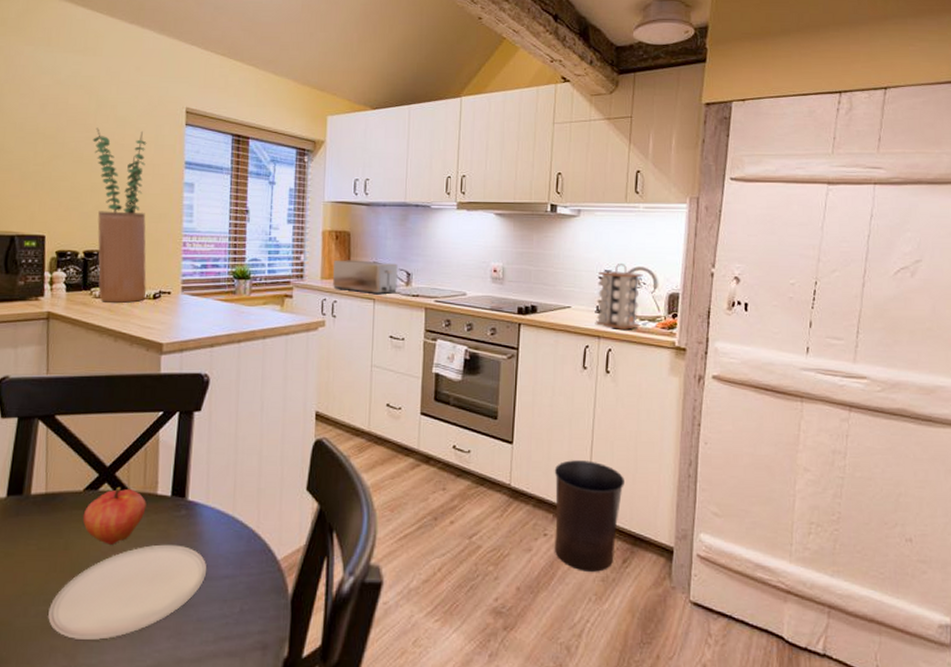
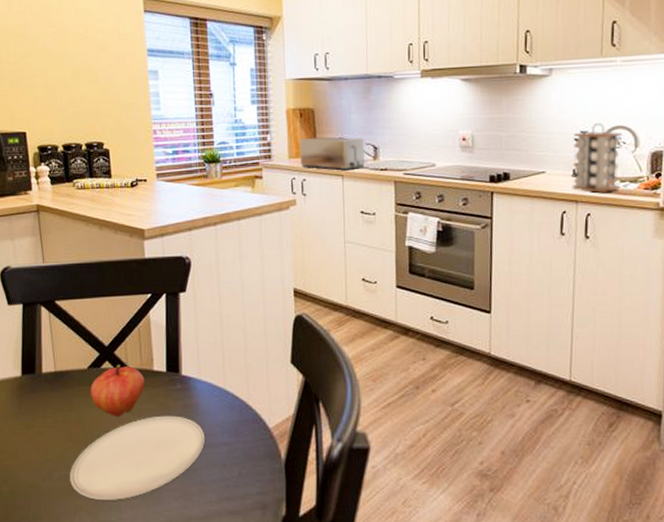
vase: present [92,127,147,303] -> none [58,21,124,193]
waste bin: present [554,460,624,572] -> none [534,327,608,436]

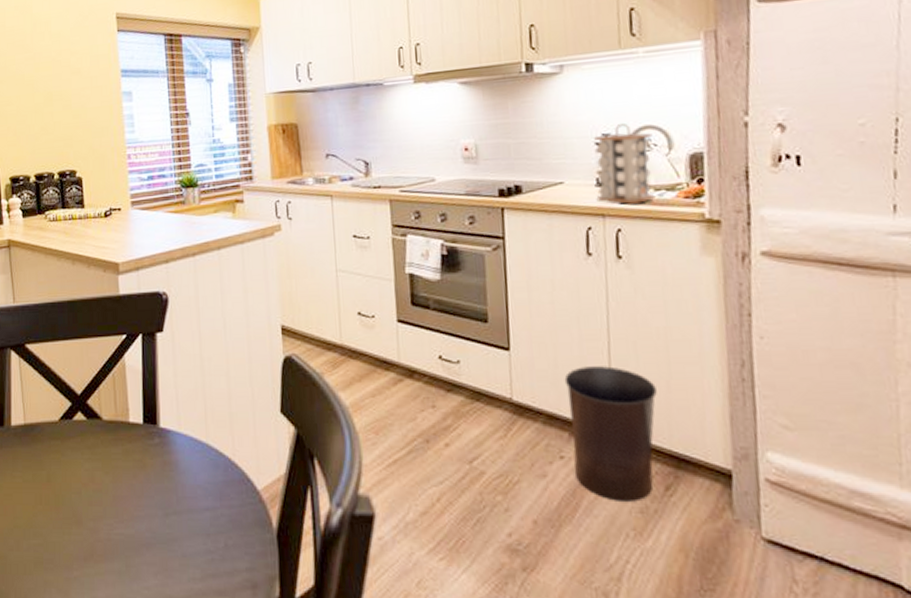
plate: present [70,415,204,501] -> none [39,475,186,576]
fruit: present [89,365,145,416] -> none [61,416,120,476]
toaster: present [299,136,365,171] -> none [282,153,356,191]
waste bin: none [534,327,608,436] -> present [564,366,657,502]

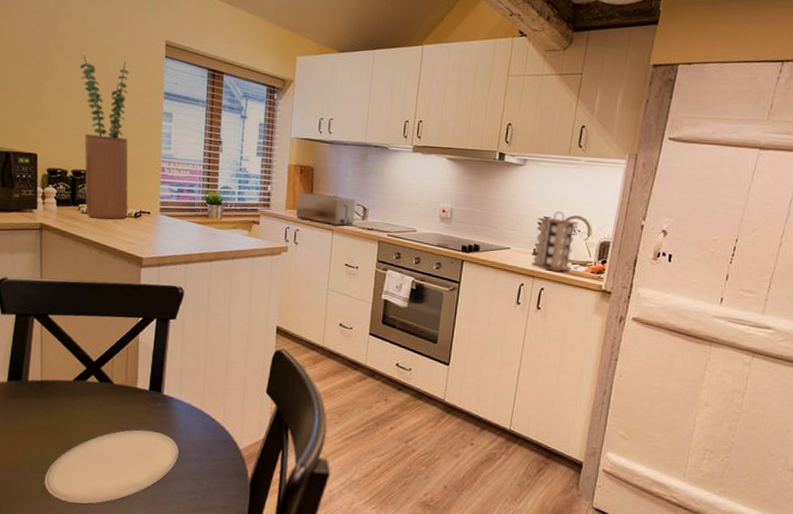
vase: none [31,45,98,225] -> present [79,55,129,220]
plate: none [39,475,186,576] -> present [44,430,179,504]
toaster: none [282,153,356,191] -> present [296,192,356,227]
waste bin: present [564,366,657,502] -> none [479,382,545,478]

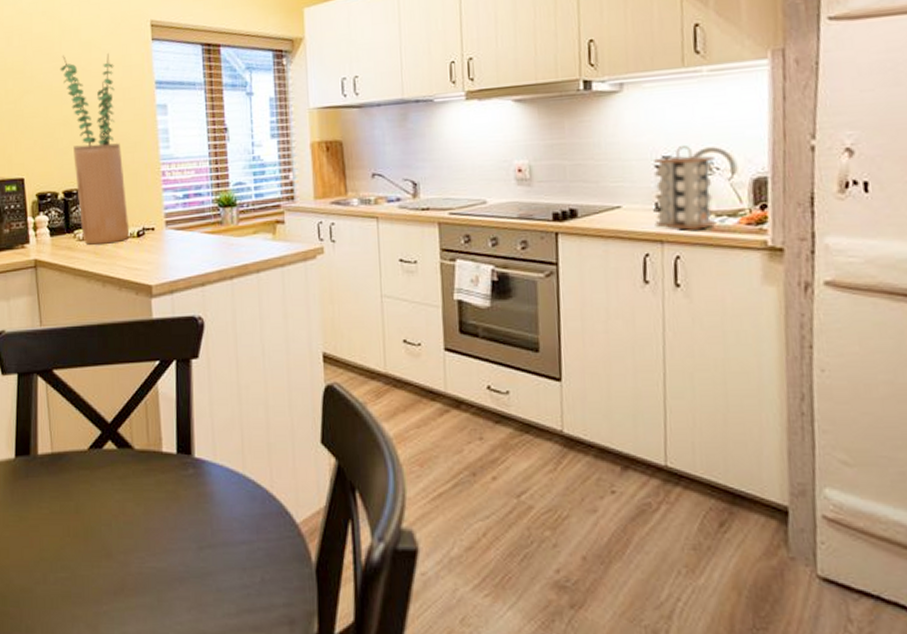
plate: present [44,430,179,504] -> none [67,506,221,611]
toaster: present [296,192,356,227] -> none [326,172,403,212]

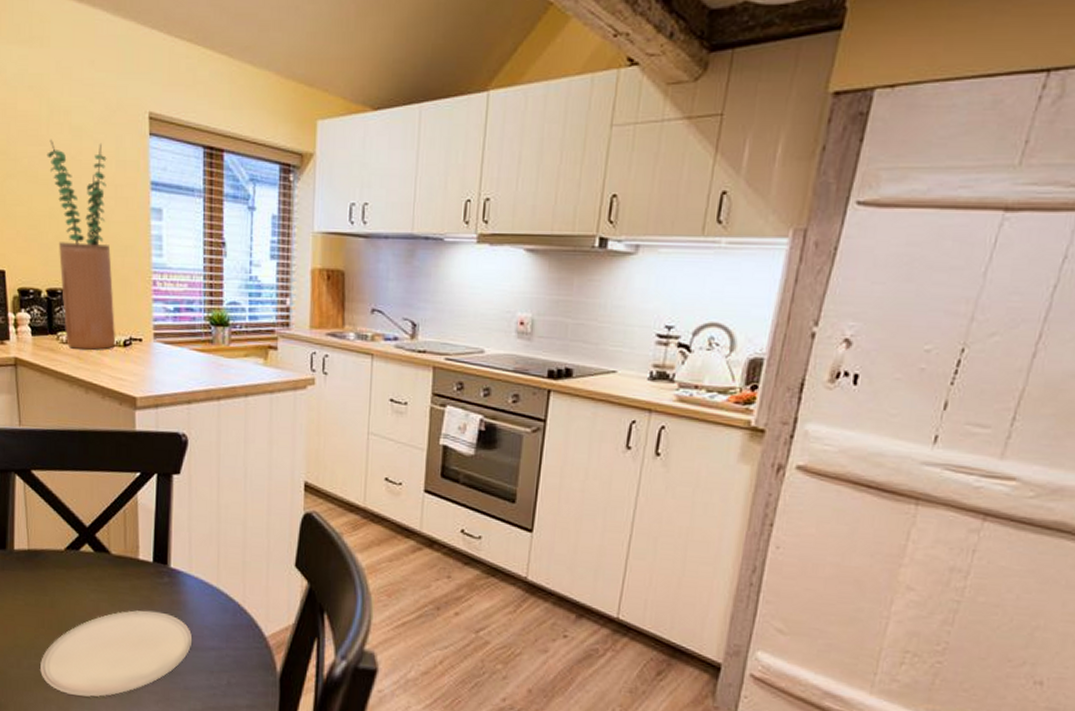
plate: none [67,506,221,611] -> present [40,610,192,698]
spice rack: present [654,144,716,231] -> none [646,316,717,403]

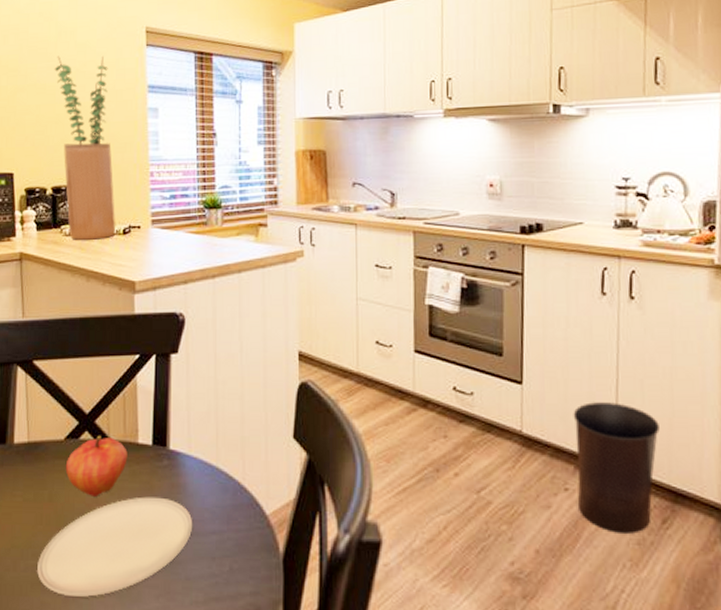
fruit: none [66,549,128,606] -> present [65,436,128,496]
waste bin: none [576,555,668,682] -> present [573,402,660,534]

